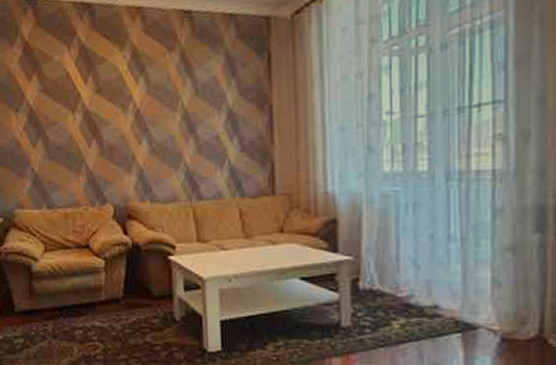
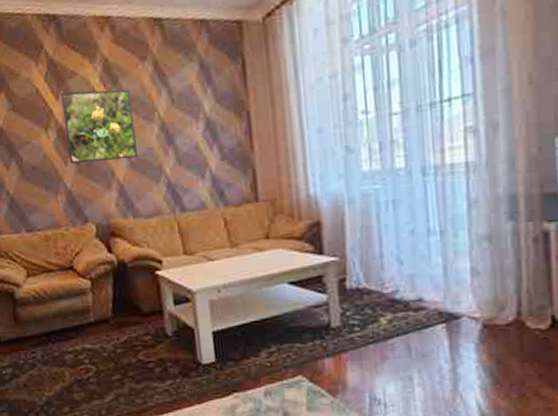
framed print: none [89,76,159,147] -> present [60,89,138,165]

